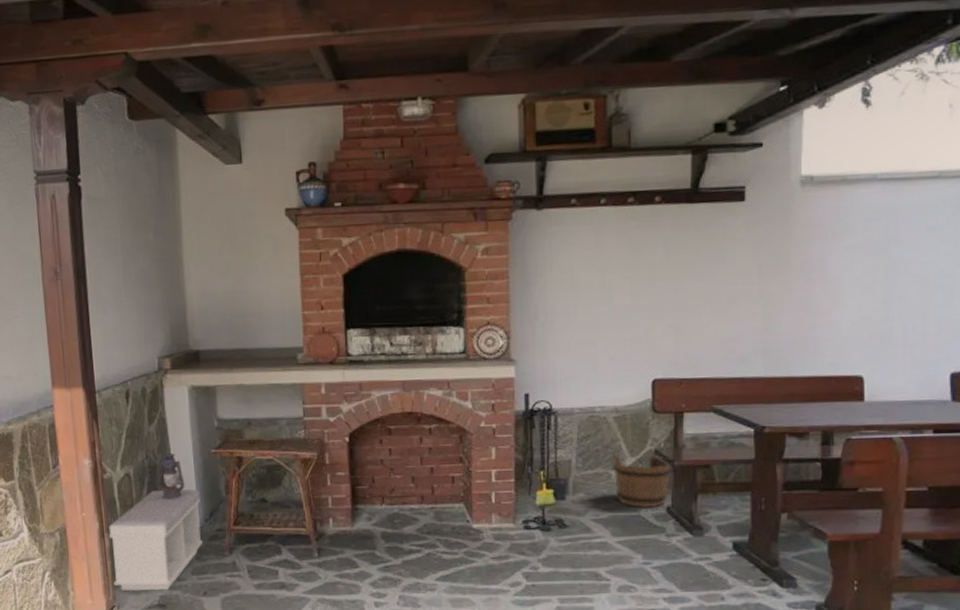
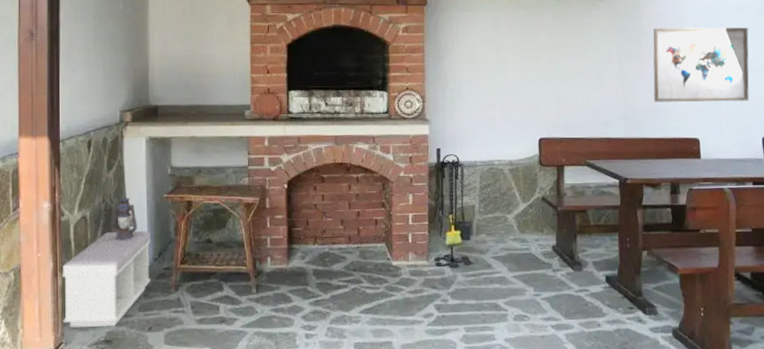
bucket: present [612,449,671,508] -> none [508,196,555,247]
wall art: none [805,231,940,332] -> present [653,27,749,103]

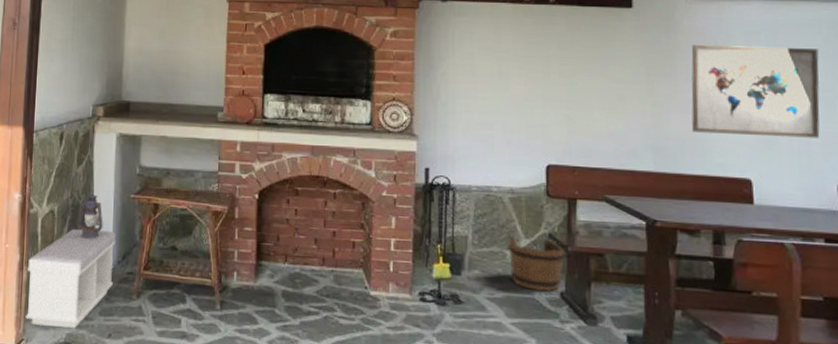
bucket: none [508,196,555,247] -> present [508,229,565,293]

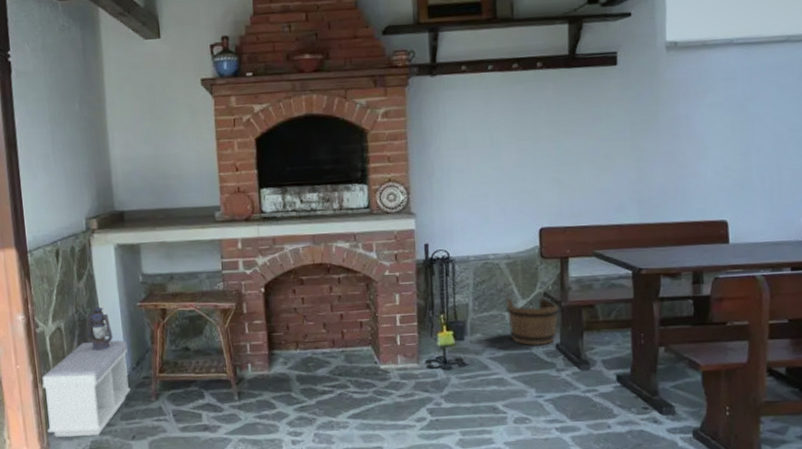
wall art: present [691,45,820,138] -> none [673,89,791,182]

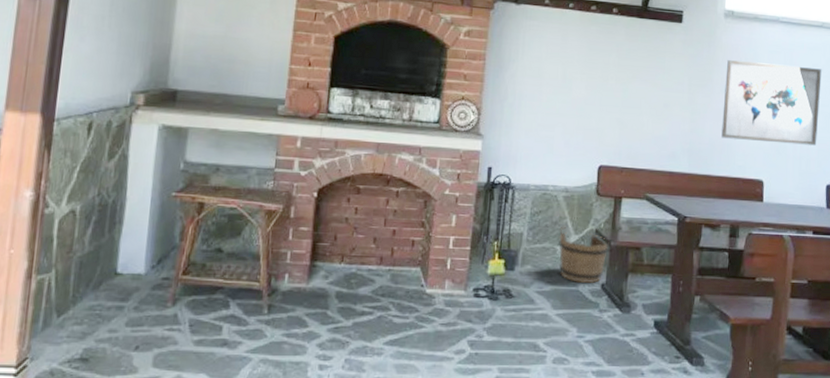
bench: present [42,340,131,437] -> none [31,230,151,343]
lantern: present [85,306,113,351] -> none [103,191,137,242]
wall art: none [673,89,791,182] -> present [721,60,822,146]

